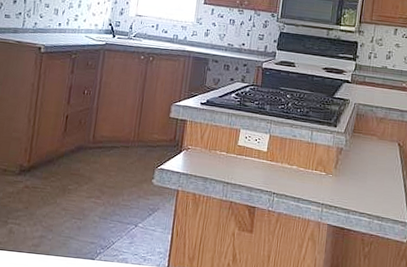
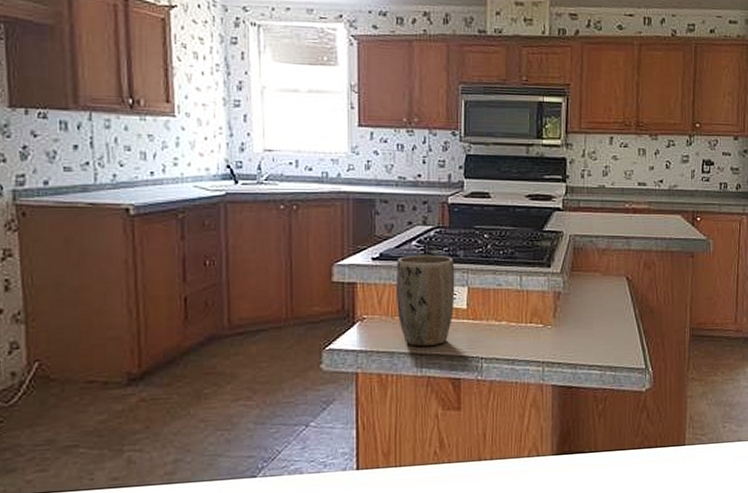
plant pot: none [214,104,262,178] -> present [397,254,455,346]

